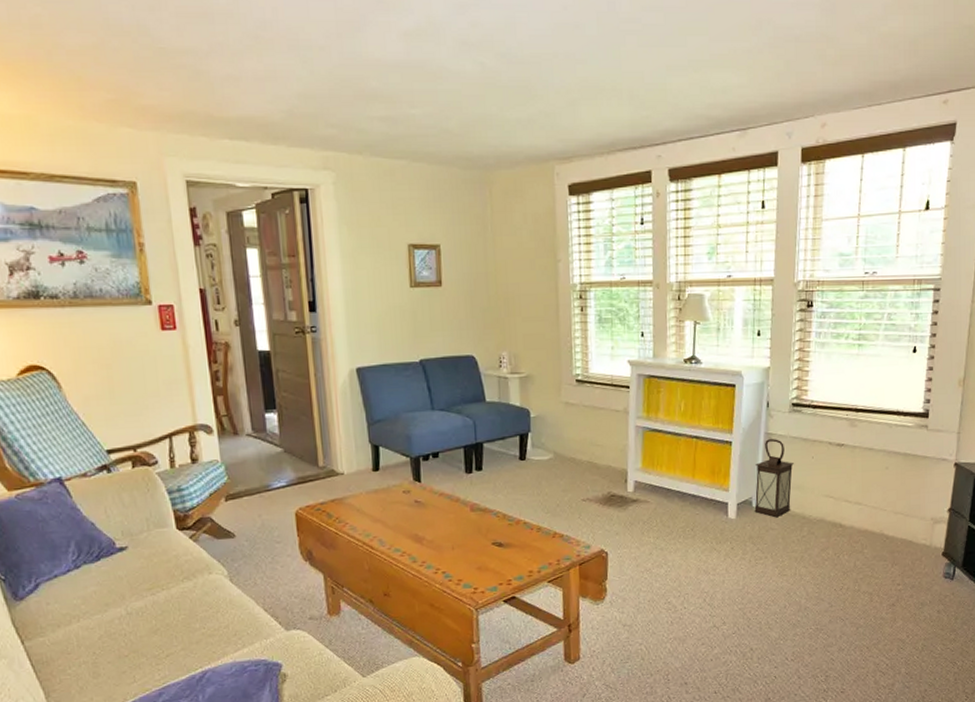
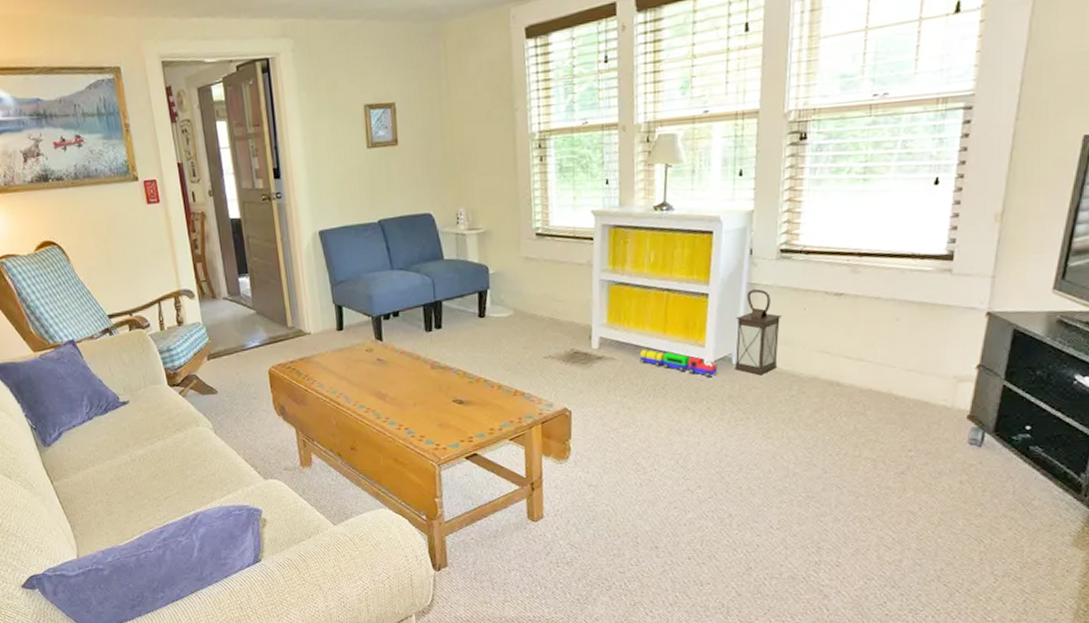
toy train: none [671,492,740,520] -> present [639,349,718,378]

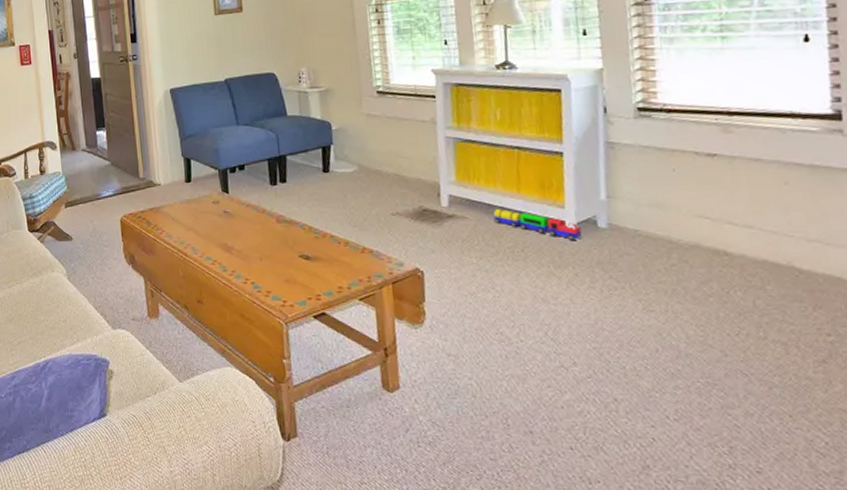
lantern: present [734,289,783,376] -> none [596,148,651,241]

